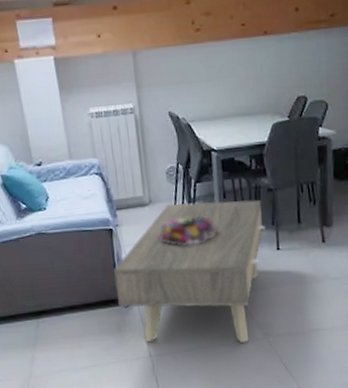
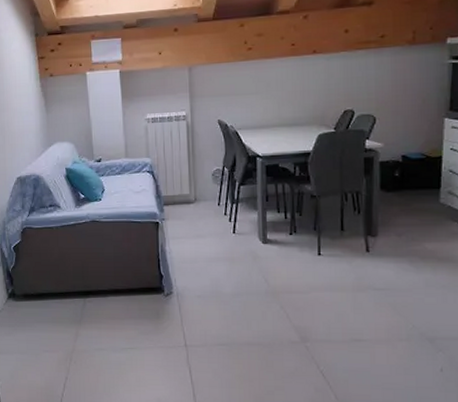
coffee table: present [114,199,265,343] -> none [157,203,307,345]
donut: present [159,215,218,246] -> none [201,216,259,243]

